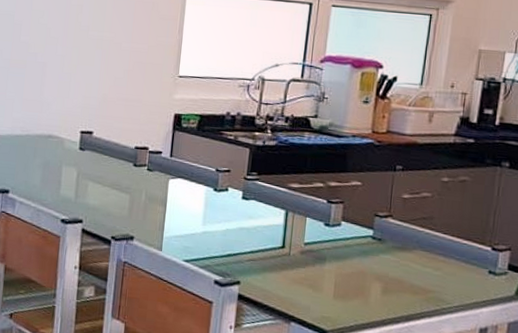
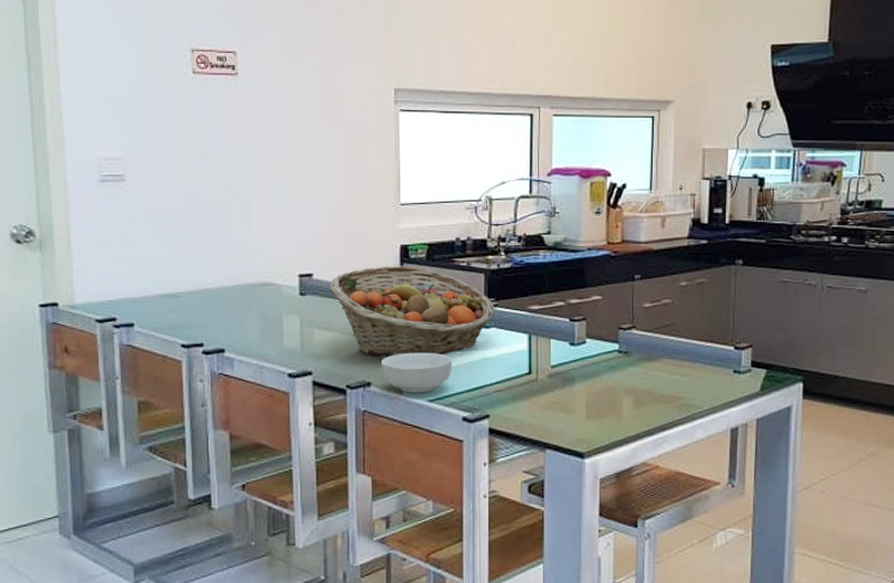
fruit basket: none [106,131,257,220] -> present [329,266,495,357]
cereal bowl: none [144,213,210,253] -> present [380,352,452,393]

